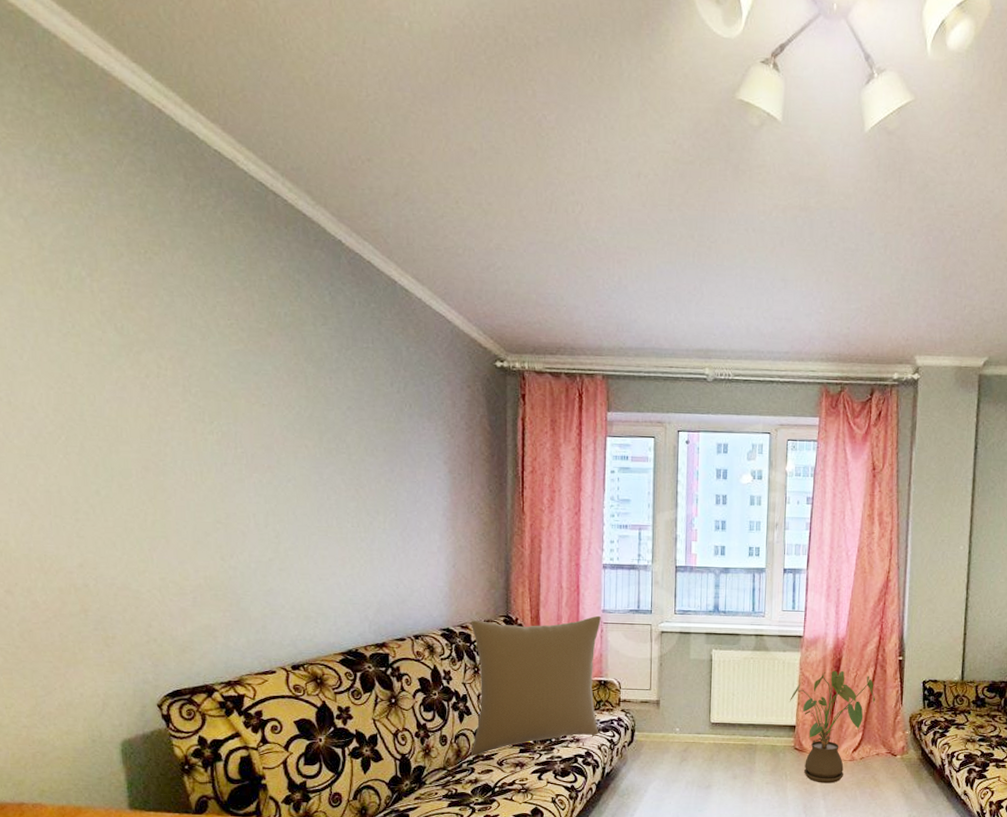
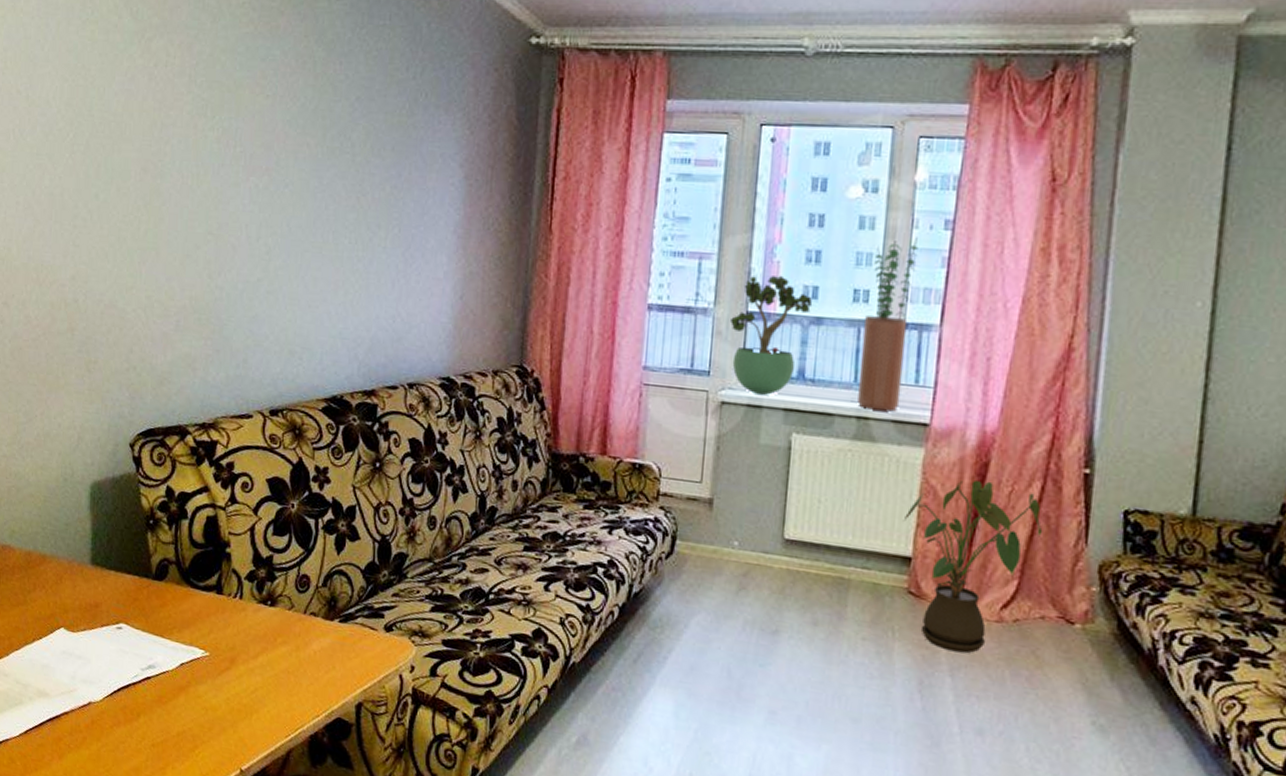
pillow: present [470,615,601,756] -> none [463,369,641,548]
potted plant: none [665,539,722,625] -> present [730,275,813,396]
vase: none [755,510,790,630] -> present [857,237,919,412]

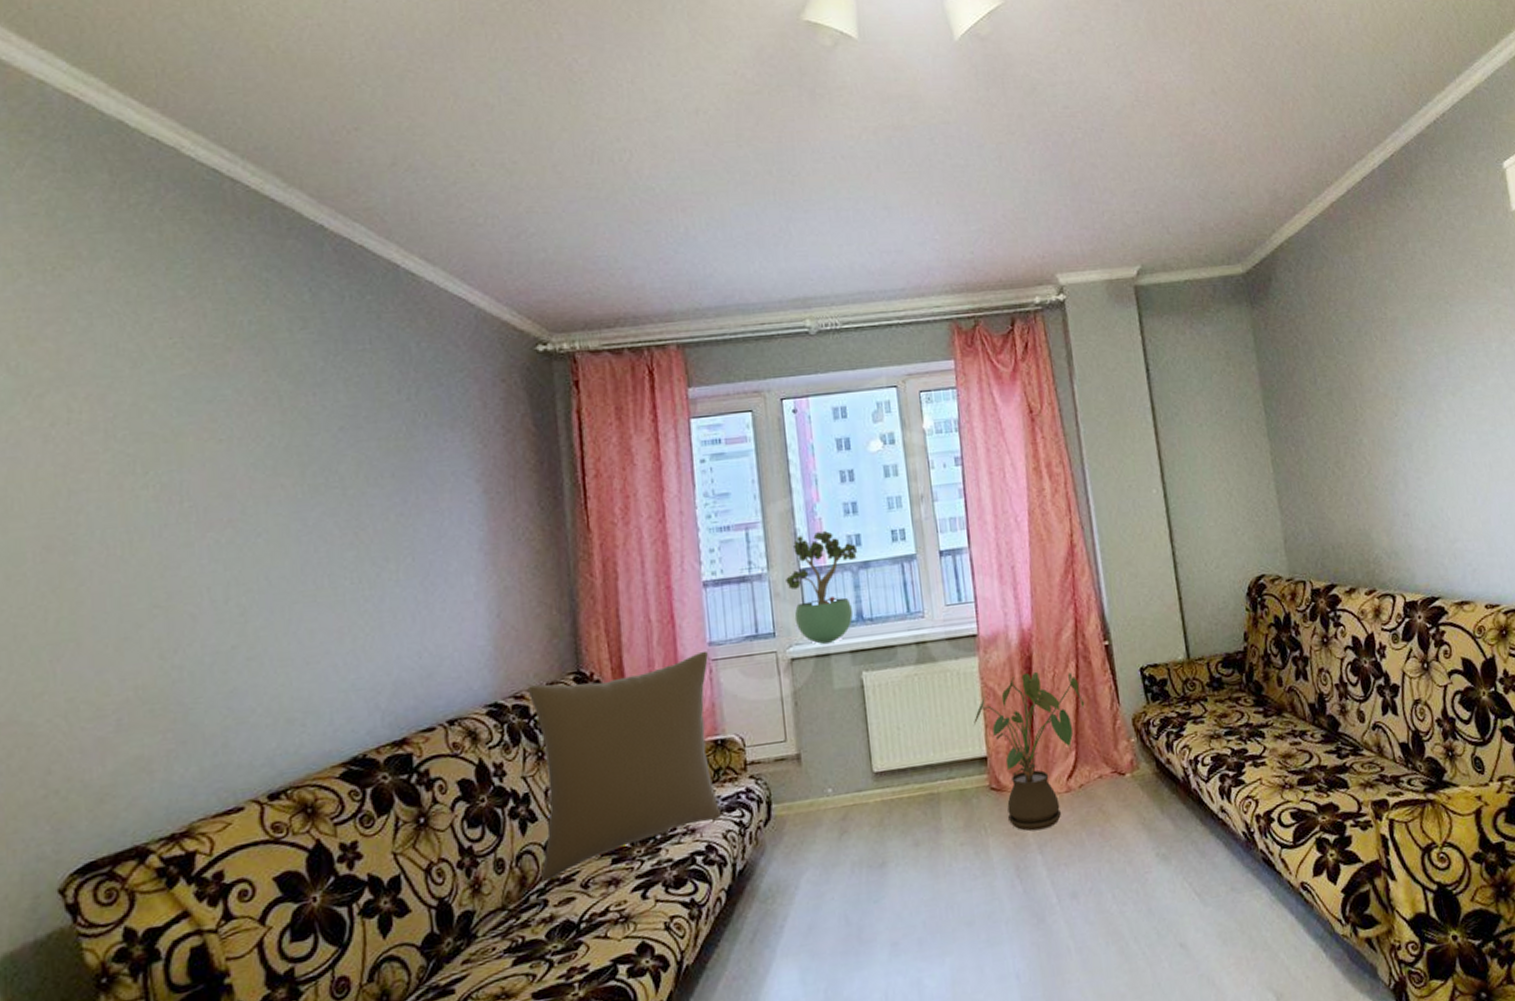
pillow: none [463,369,641,548] -> present [527,651,722,881]
vase: present [857,237,919,412] -> none [903,476,950,634]

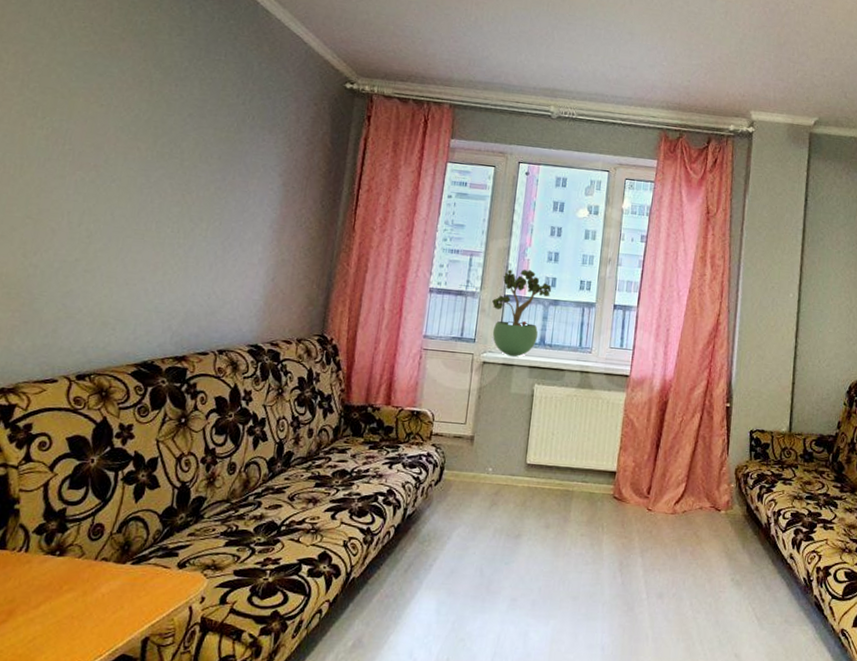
pillow: present [527,651,722,881] -> none [260,338,421,488]
house plant: present [973,671,1085,831] -> none [610,414,701,539]

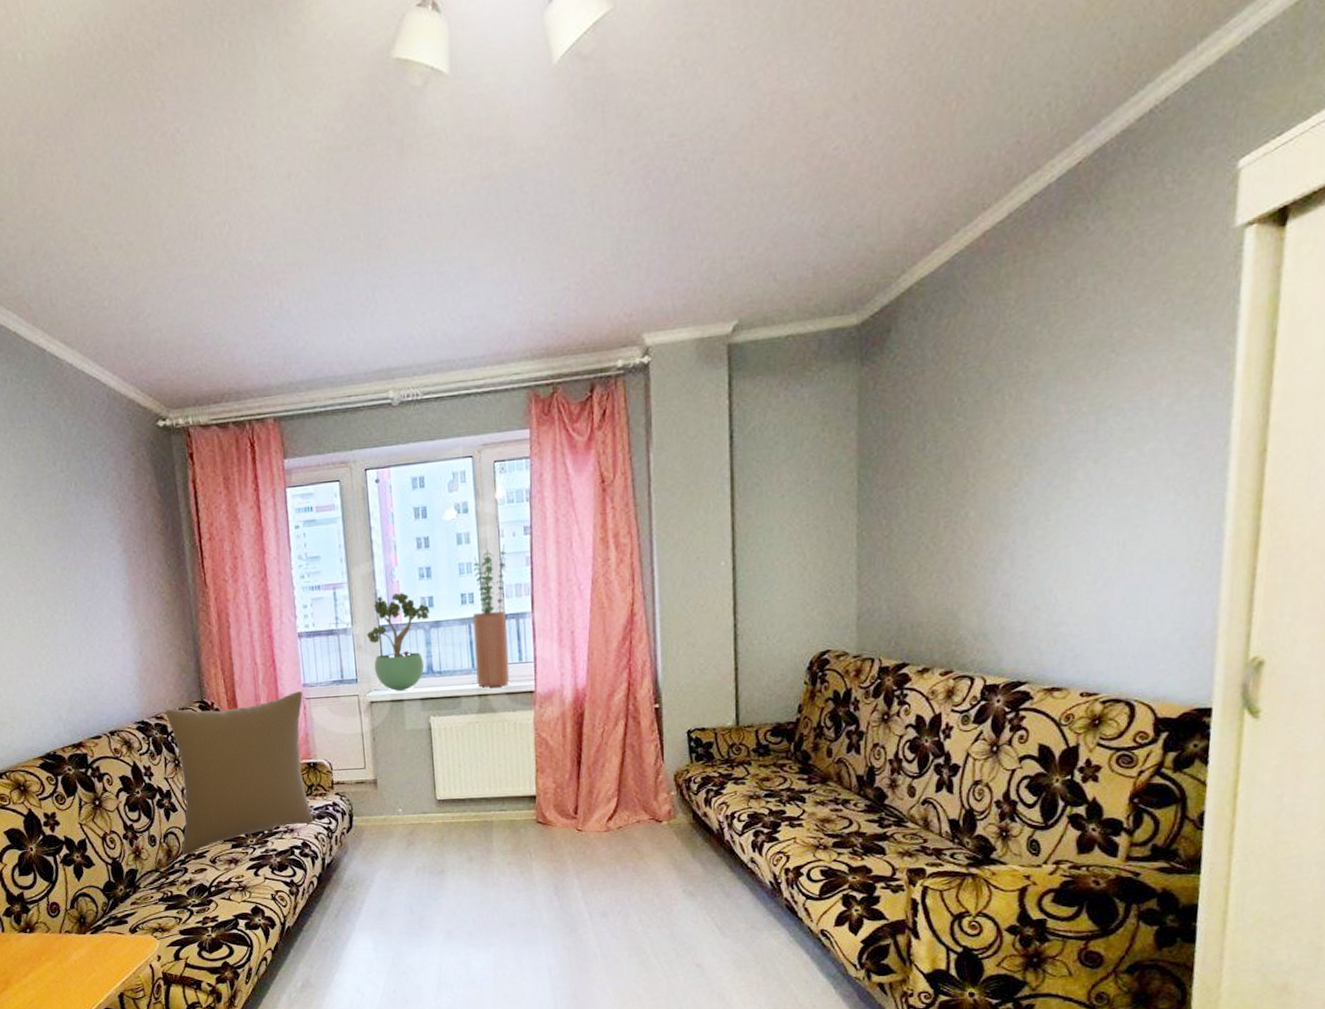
pillow: none [260,338,421,488] -> present [165,690,314,855]
vase: none [581,246,624,367] -> present [473,544,510,688]

